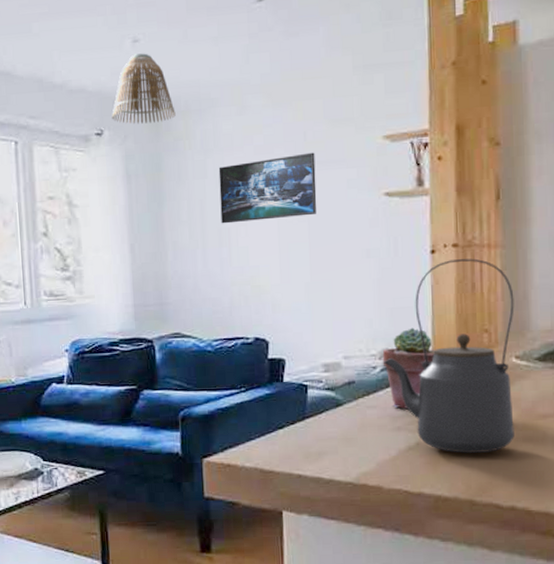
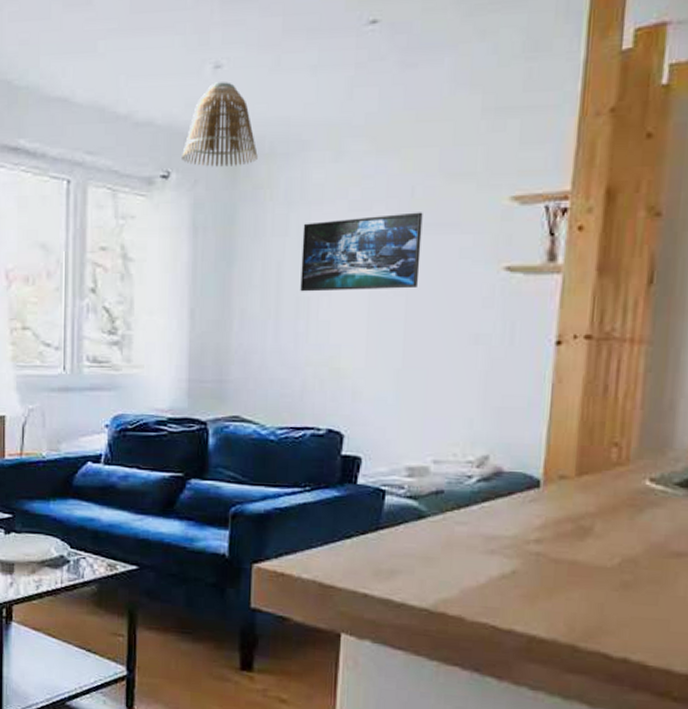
kettle: present [382,258,514,453] -> none [480,354,657,591]
potted succulent: present [382,327,435,409] -> none [480,433,548,529]

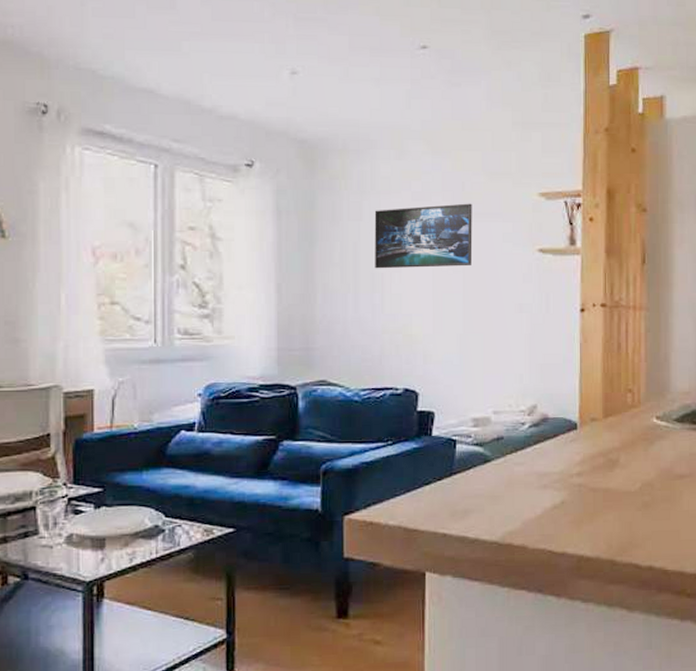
lamp shade: present [182,82,258,167] -> none [264,86,333,159]

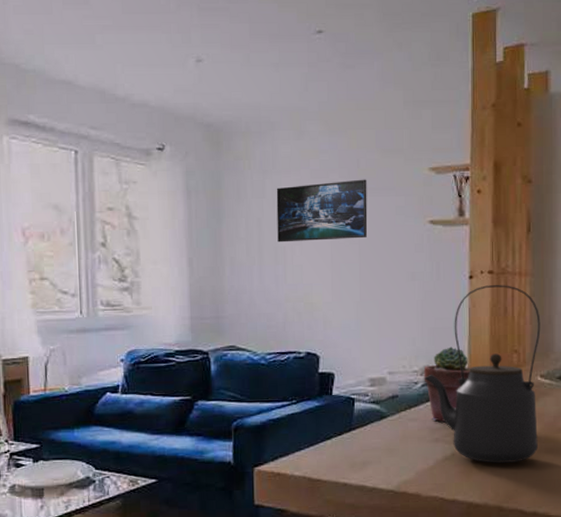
kettle: none [531,319,656,512] -> present [423,285,541,463]
potted succulent: none [531,385,581,466] -> present [423,346,470,422]

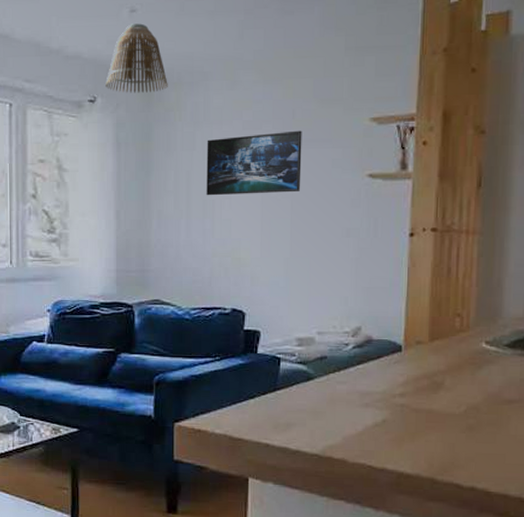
lamp shade: none [174,73,236,142] -> present [105,23,168,93]
kettle: present [423,285,541,463] -> none [355,244,488,433]
potted succulent: present [423,346,470,422] -> none [355,308,407,386]

